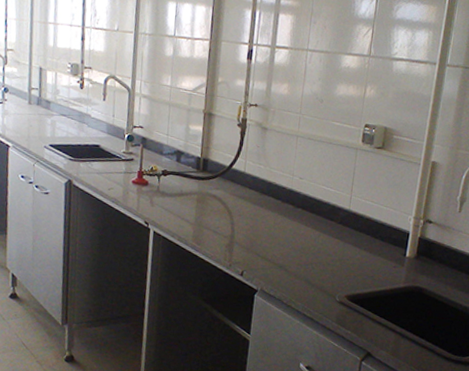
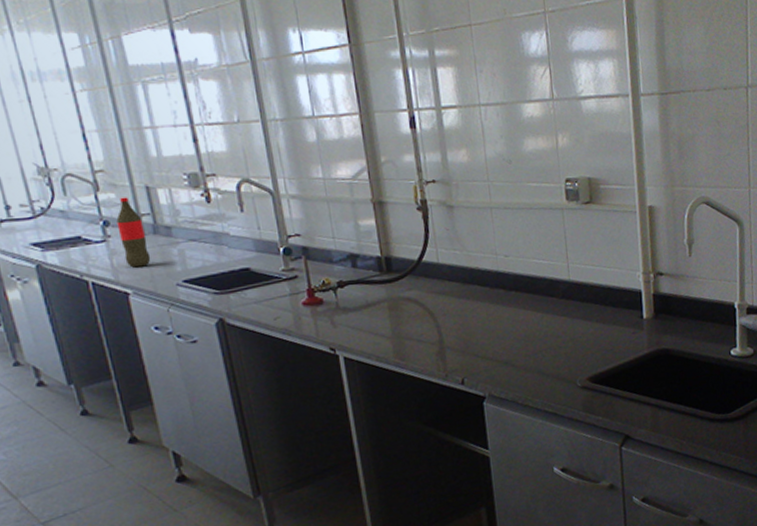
bottle: none [13,72,32,128] -> present [116,197,151,268]

